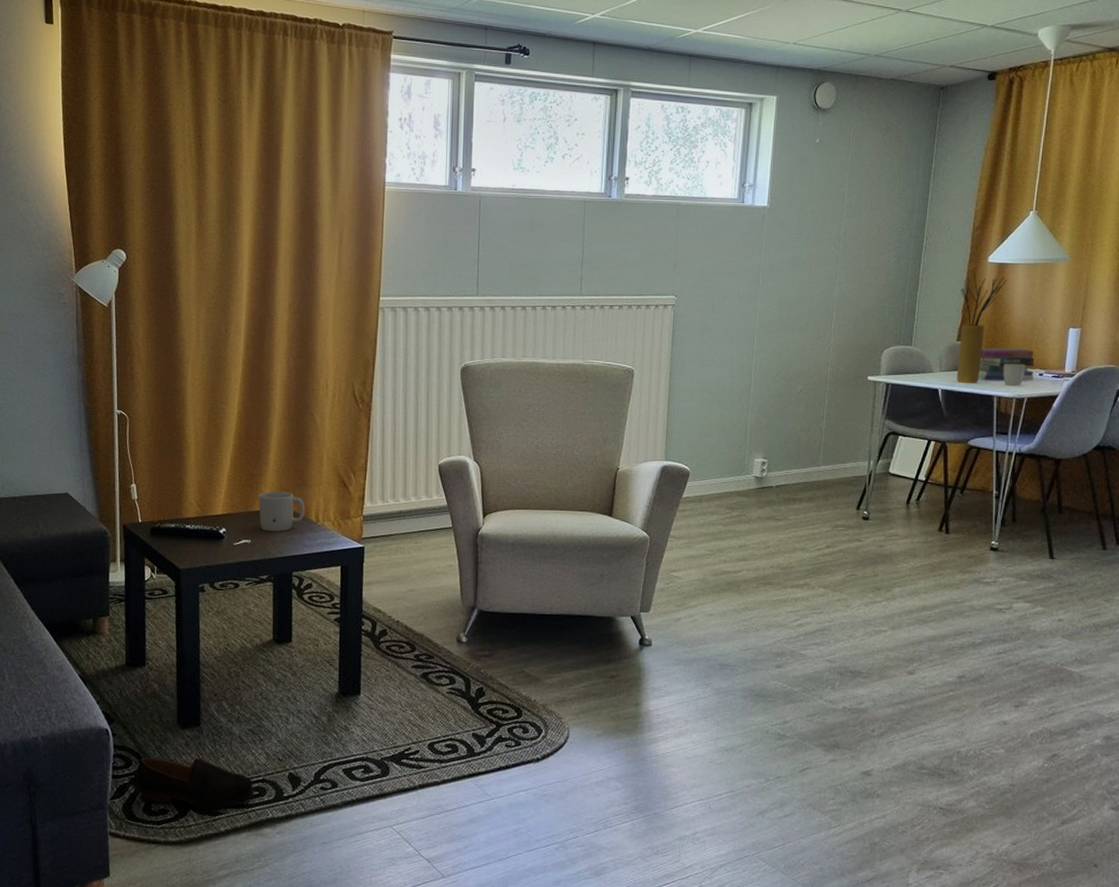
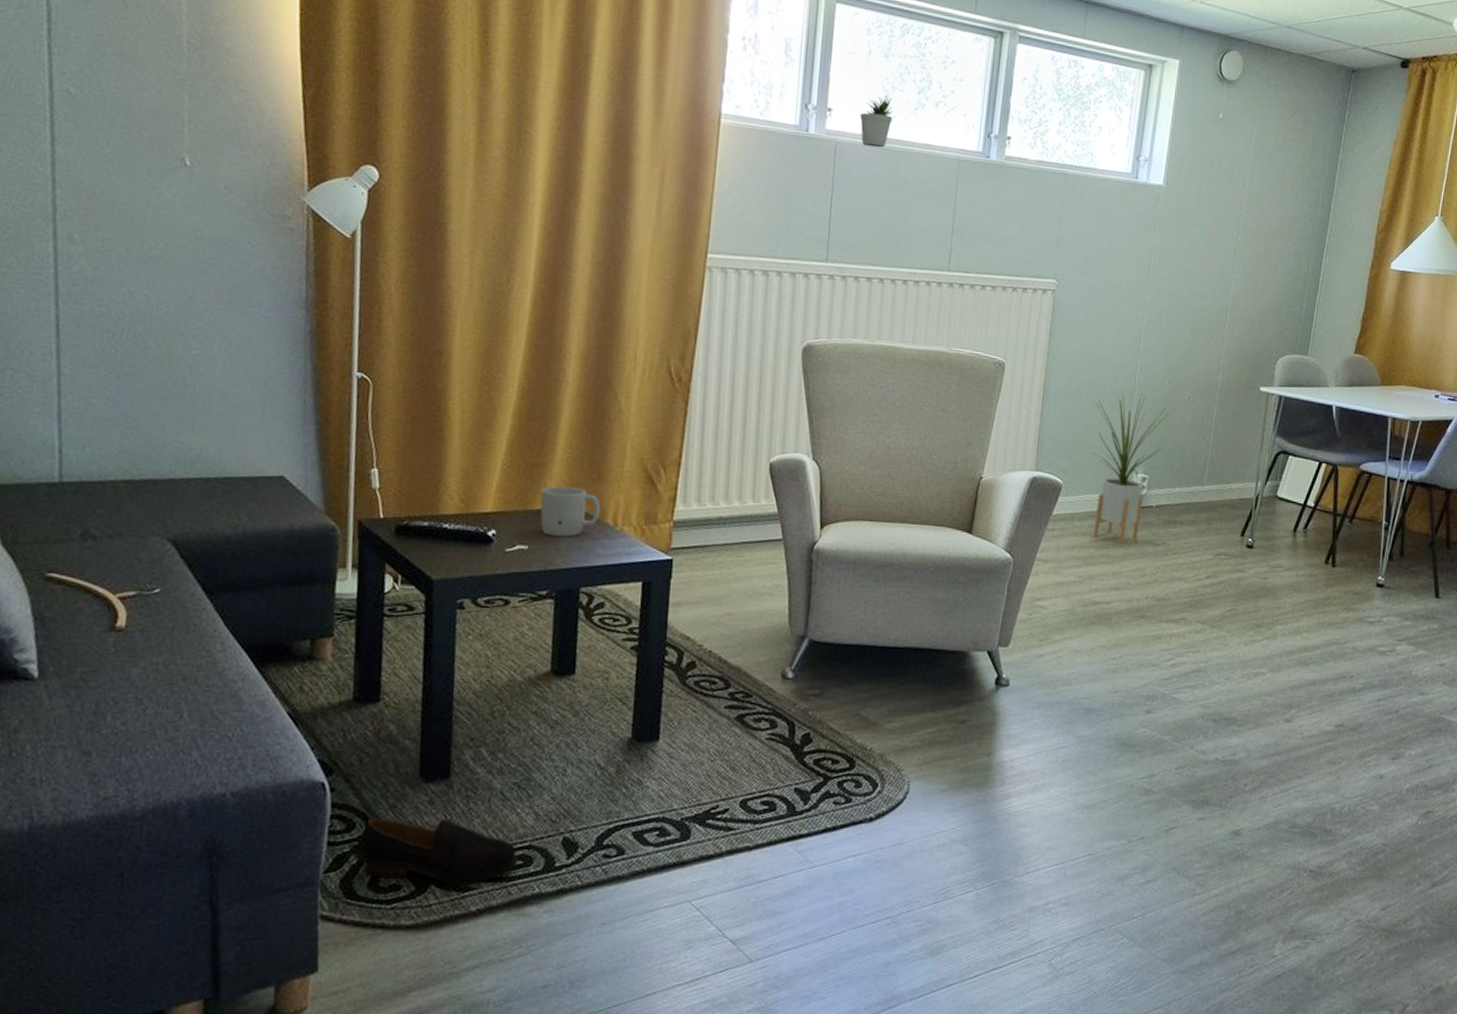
potted plant: none [499,152,527,198] -> present [860,94,893,148]
house plant: none [715,387,784,520] -> present [1092,390,1170,544]
vase: present [956,272,1007,383] -> none [1351,278,1409,402]
books: present [978,347,1035,381] -> none [1374,362,1432,403]
cup: present [1003,364,1026,386] -> none [1399,382,1423,407]

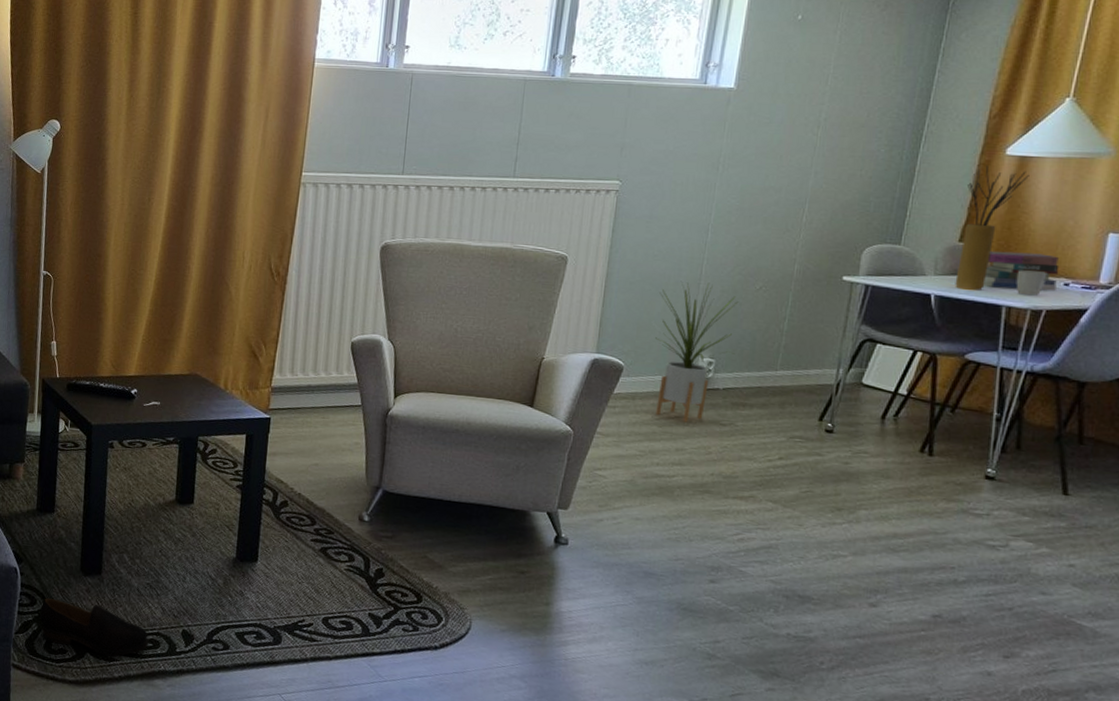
mug: present [540,485,601,537] -> none [169,356,215,397]
potted plant: present [860,94,893,148] -> none [434,29,464,76]
vase: none [1351,278,1409,402] -> present [955,165,1029,290]
books: none [1374,362,1432,403] -> present [983,250,1060,292]
cup: none [1399,382,1423,407] -> present [1016,270,1048,296]

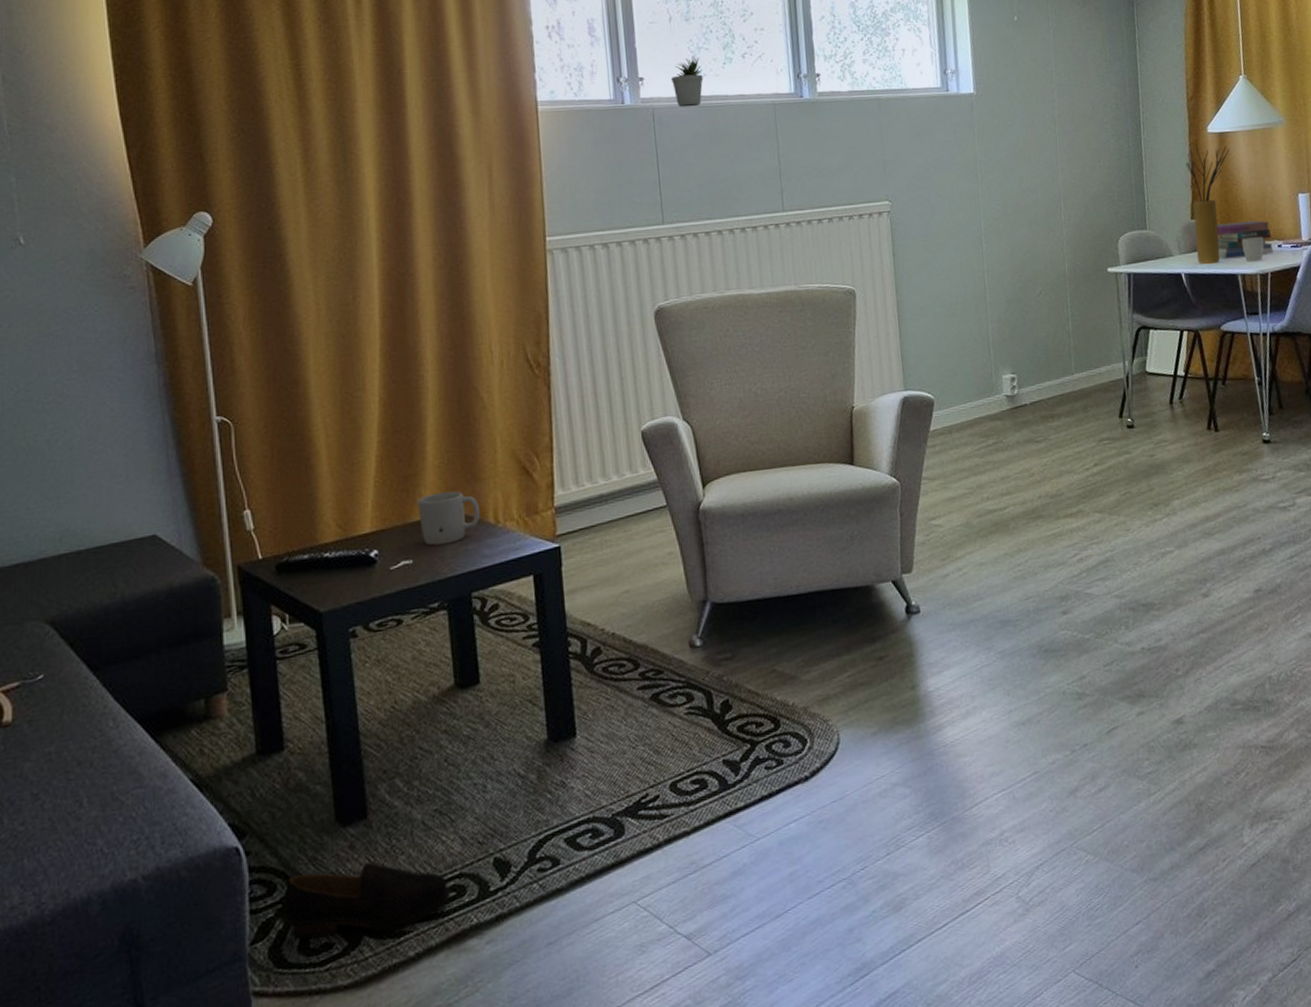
mug: none [169,356,215,397] -> present [417,490,481,546]
potted plant: none [434,29,464,76] -> present [671,55,704,108]
house plant: present [655,280,739,423] -> none [951,295,1032,447]

